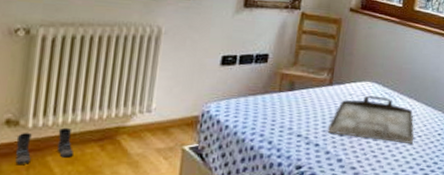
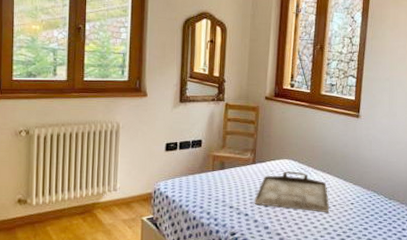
boots: present [15,127,73,164] -> none [26,204,64,233]

